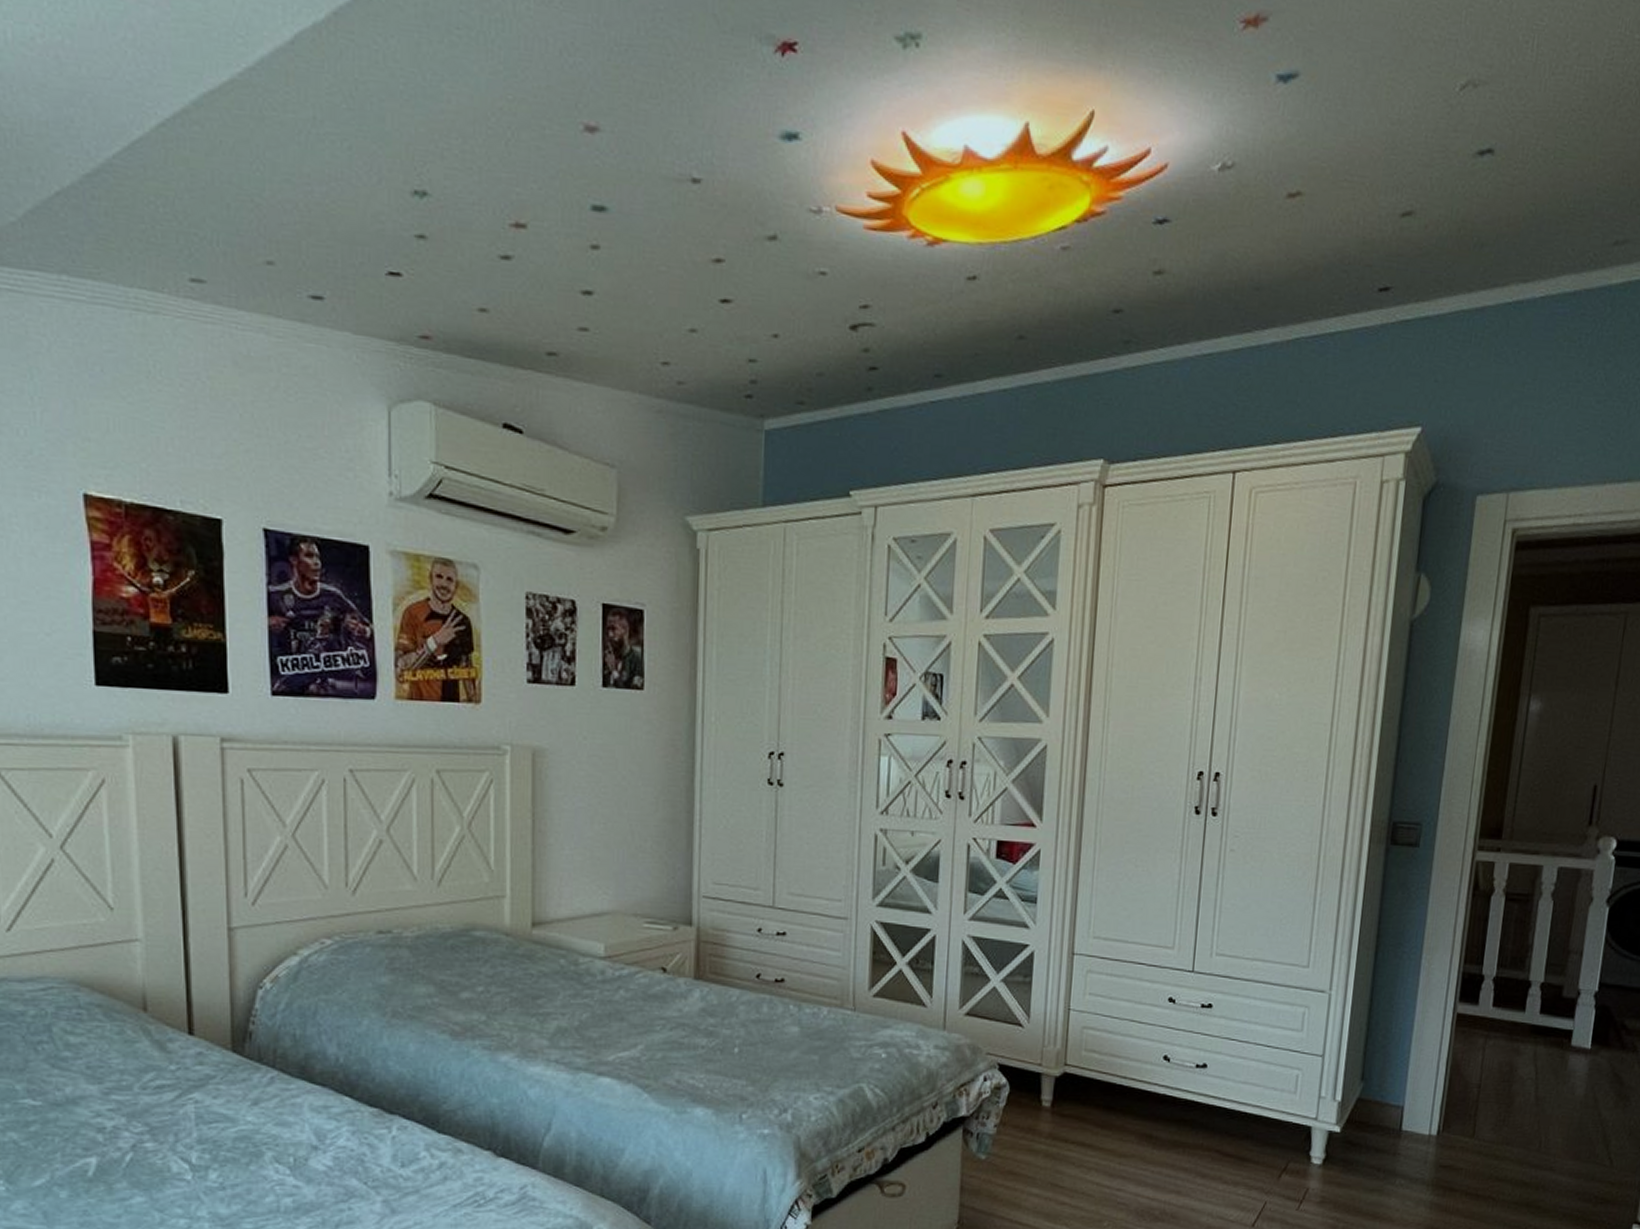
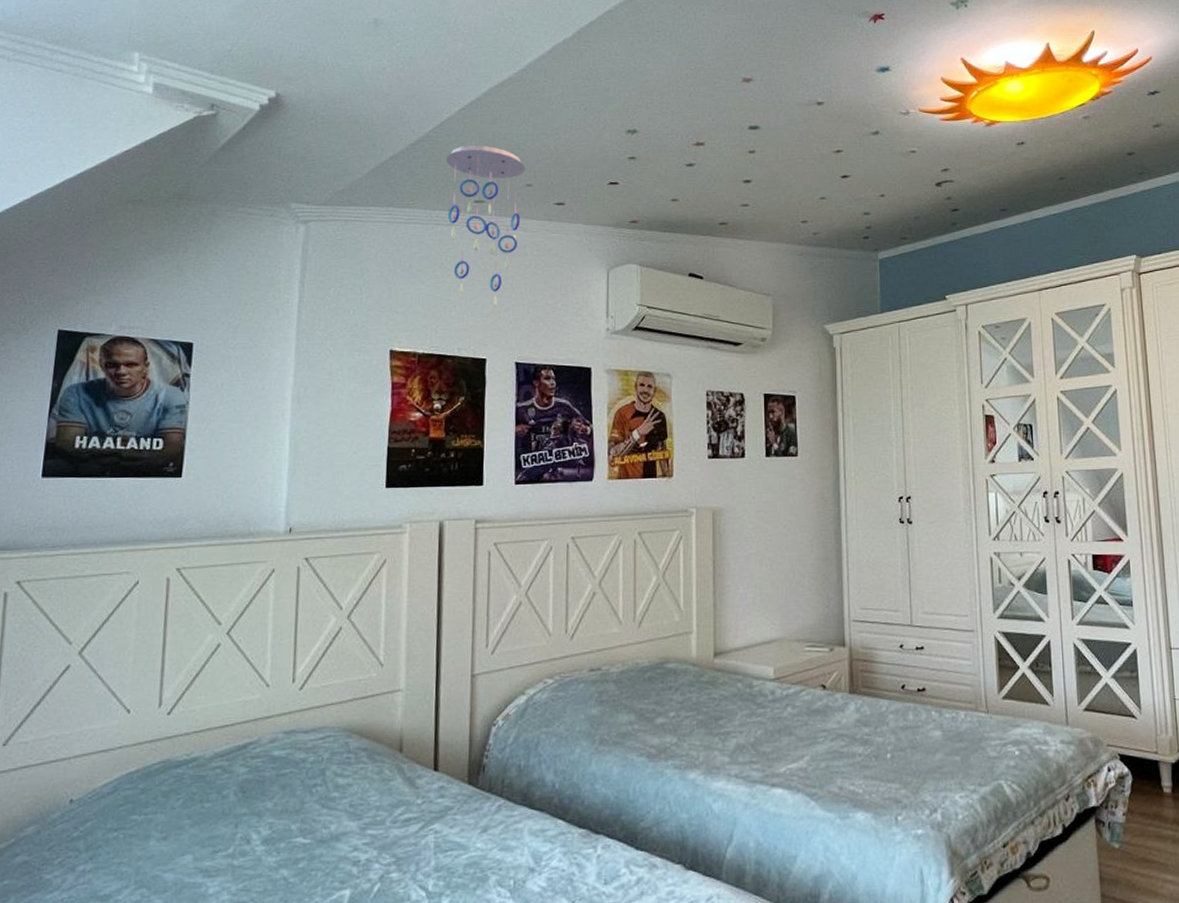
ceiling mobile: none [142,186,264,446] -> present [446,145,526,307]

